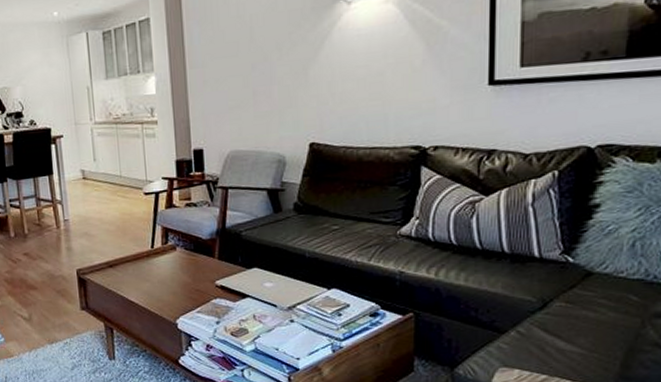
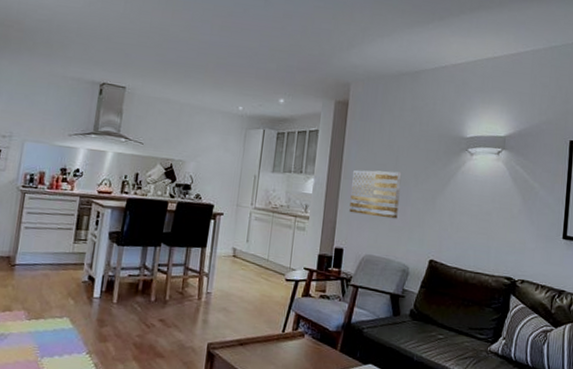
wall art: none [200,46,262,107] -> present [349,170,402,219]

